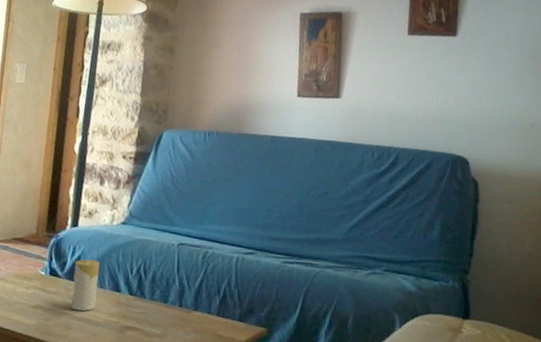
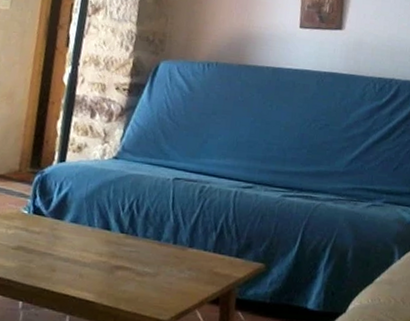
candle: present [70,259,100,312] -> none [56,196,89,252]

